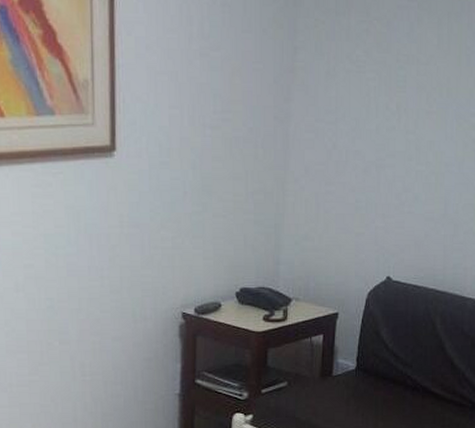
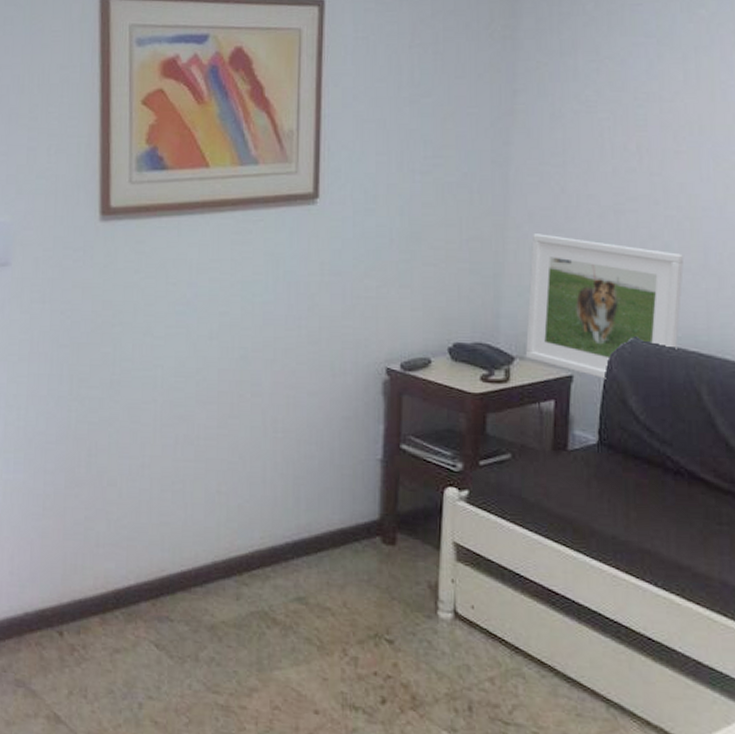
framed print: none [300,187,430,315] -> present [525,234,685,379]

